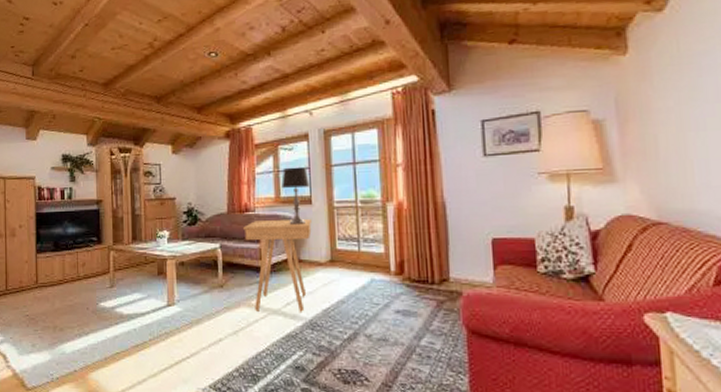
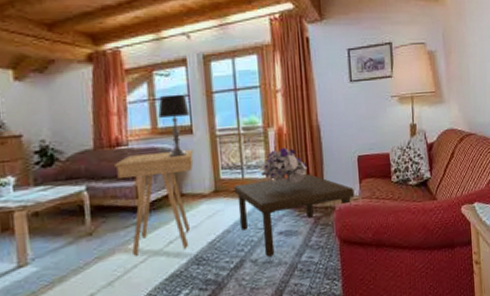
coffee table: none [349,253,487,335] -> present [233,174,355,257]
bouquet: none [378,223,430,261] -> present [261,147,308,183]

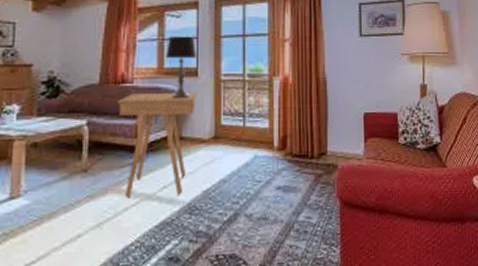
coffee table: present [233,174,355,257] -> none [234,128,359,213]
bouquet: present [261,147,308,183] -> none [263,98,311,136]

